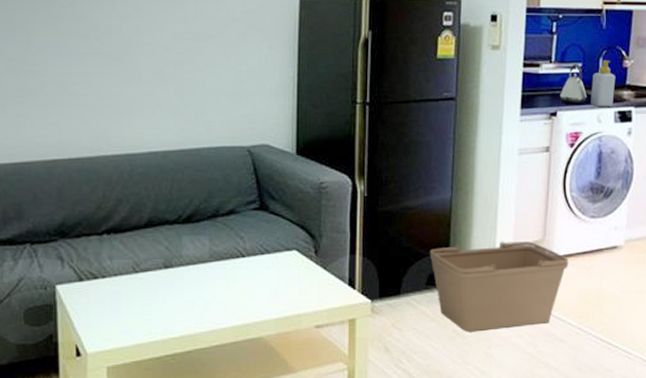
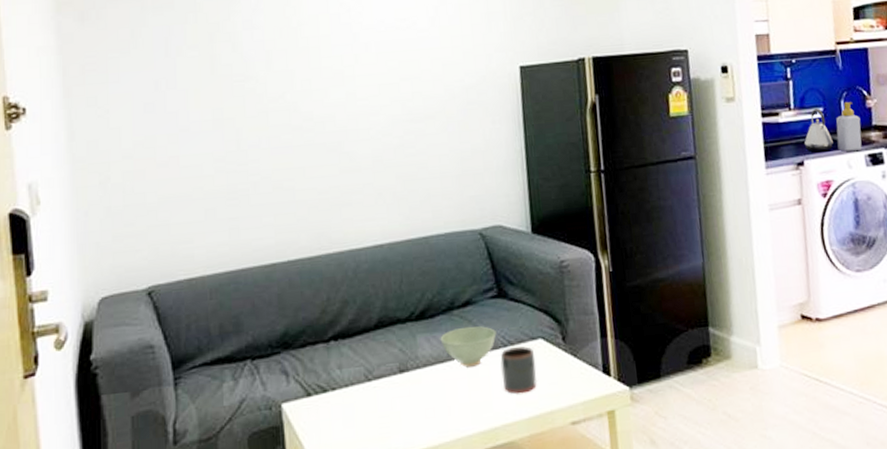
bowl: none [204,233,255,269] -> present [440,326,497,368]
mug: none [257,256,289,297] -> present [500,346,538,394]
bicycle basket: present [429,241,568,332] -> none [686,304,840,413]

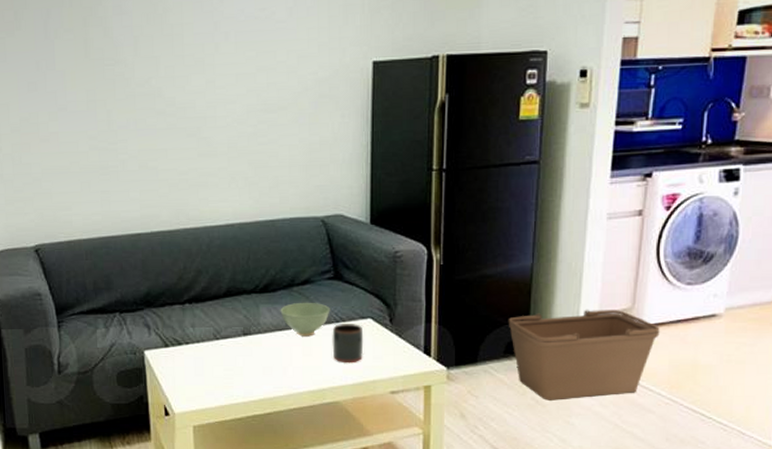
bicycle basket: none [686,304,840,413] -> present [508,309,660,400]
kettle: present [803,109,833,153] -> none [655,119,688,165]
soap bottle: present [836,101,862,152] -> none [692,113,723,165]

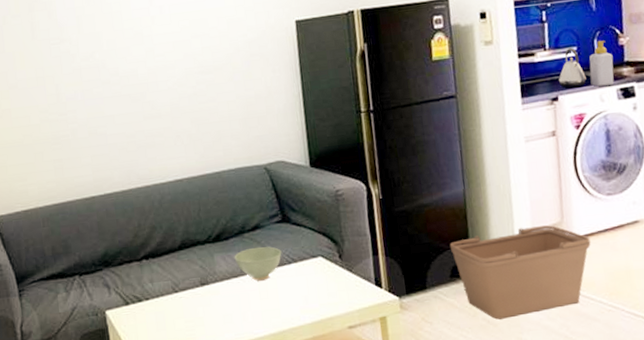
mug: present [332,324,364,363] -> none [286,263,319,303]
kettle: none [655,119,688,165] -> present [558,48,587,89]
soap bottle: none [692,113,723,165] -> present [589,40,615,87]

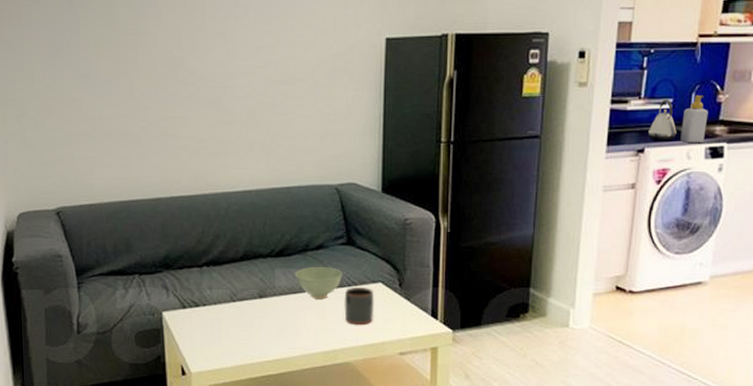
mug: none [286,263,319,303] -> present [344,288,374,326]
bicycle basket: present [449,225,591,320] -> none [510,276,650,362]

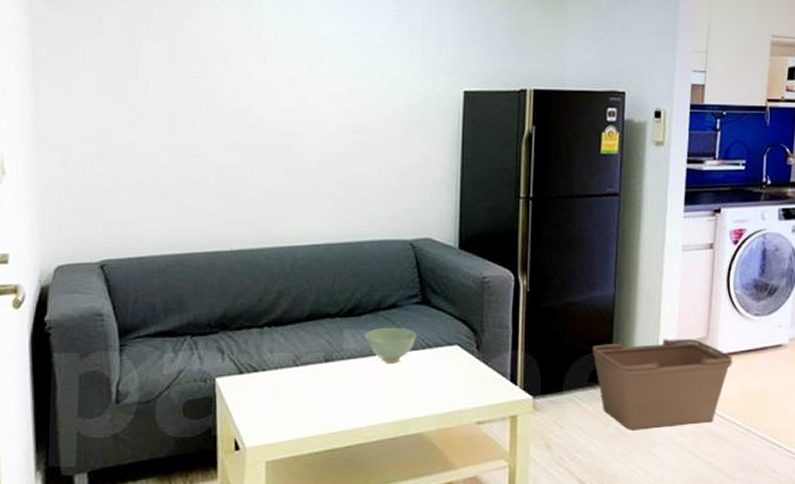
mug: present [344,288,374,326] -> none [418,350,450,392]
bicycle basket: none [510,276,650,362] -> present [592,338,732,430]
kettle: present [647,100,677,142] -> none [723,161,751,202]
soap bottle: present [680,94,708,143] -> none [754,156,780,204]

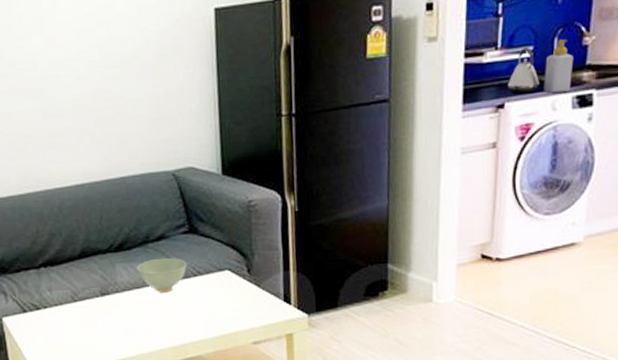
bicycle basket: present [592,338,732,430] -> none [366,245,520,341]
kettle: none [723,161,751,202] -> present [507,47,539,95]
soap bottle: none [754,156,780,204] -> present [544,38,574,93]

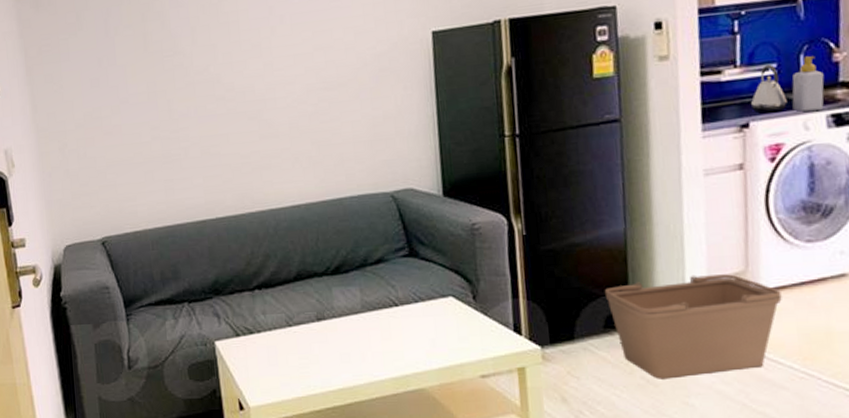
bowl: present [136,258,187,293] -> none [354,282,408,319]
bicycle basket: none [366,245,520,341] -> present [604,274,782,379]

